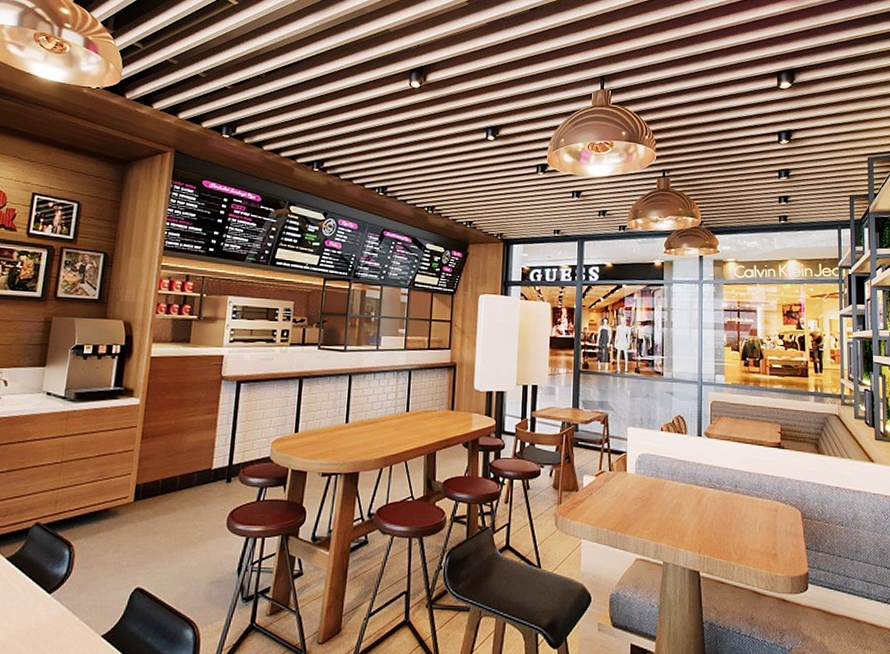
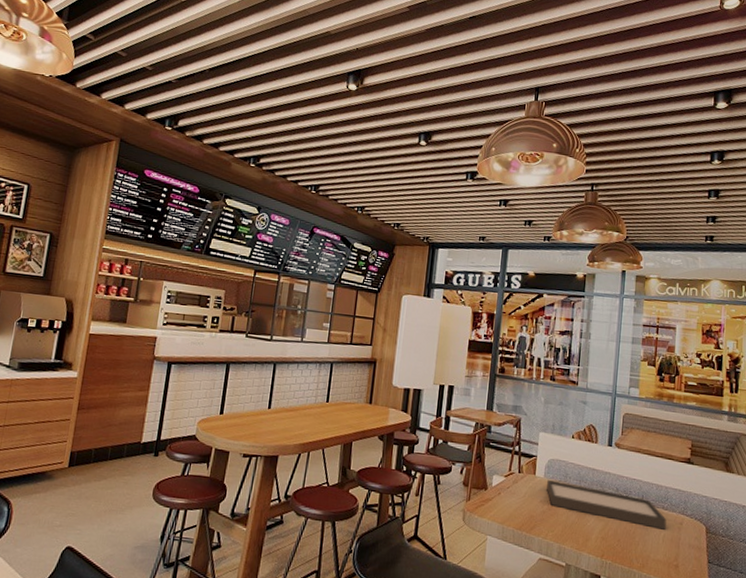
tray: none [638,475,762,518] -> present [546,479,667,530]

